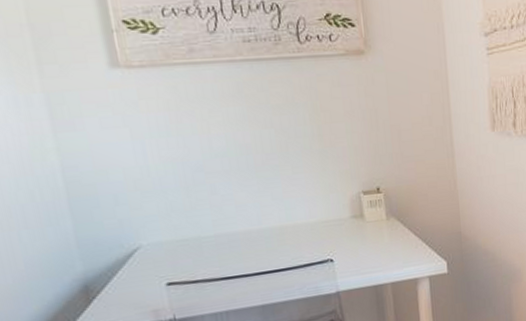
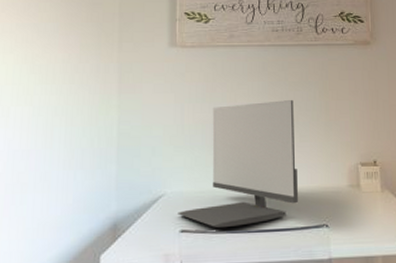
computer monitor: none [160,127,299,276] -> present [177,100,299,227]

